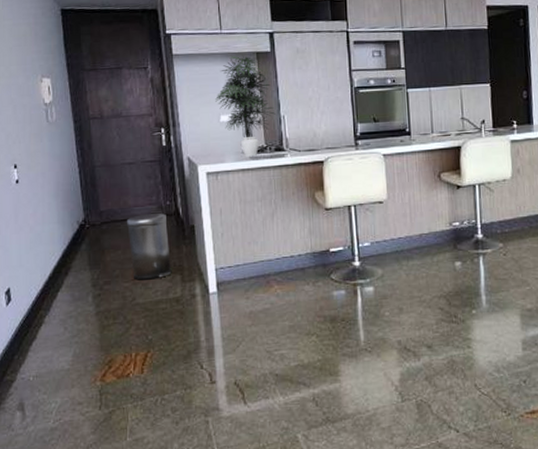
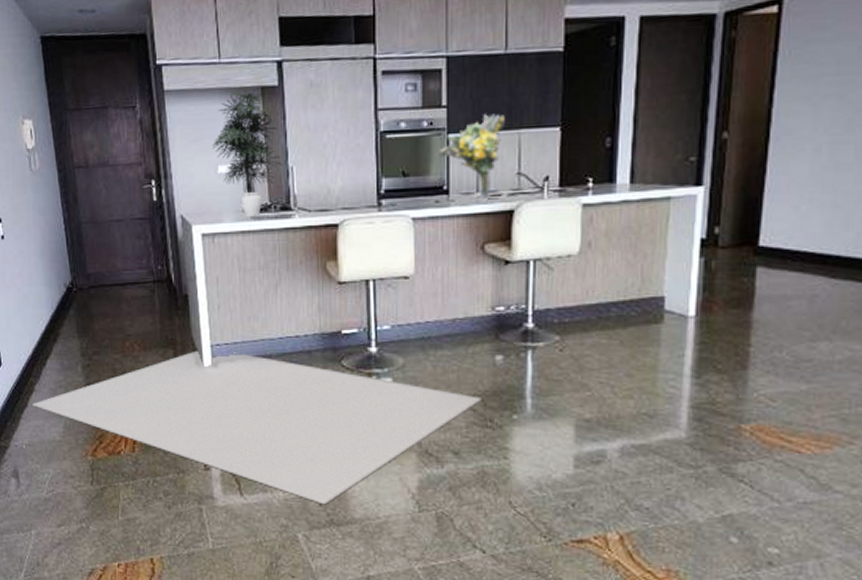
rug: none [41,273,447,405] -> present [32,349,482,505]
pedal bin: present [127,213,171,280] -> none [116,279,163,353]
bouquet: none [401,73,450,139] -> present [439,113,505,200]

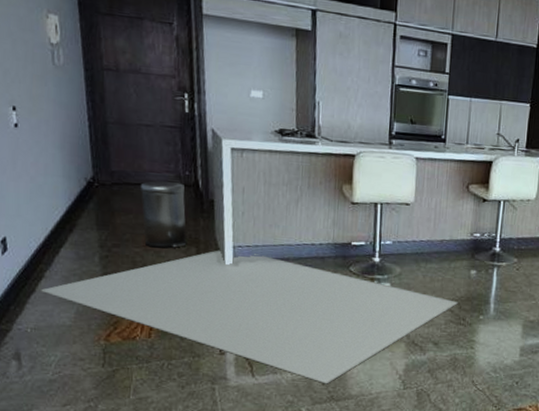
pedal bin: none [116,279,163,353] -> present [141,181,186,249]
plant: present [213,90,282,217] -> none [247,26,310,139]
bouquet: present [439,113,505,200] -> none [440,84,492,152]

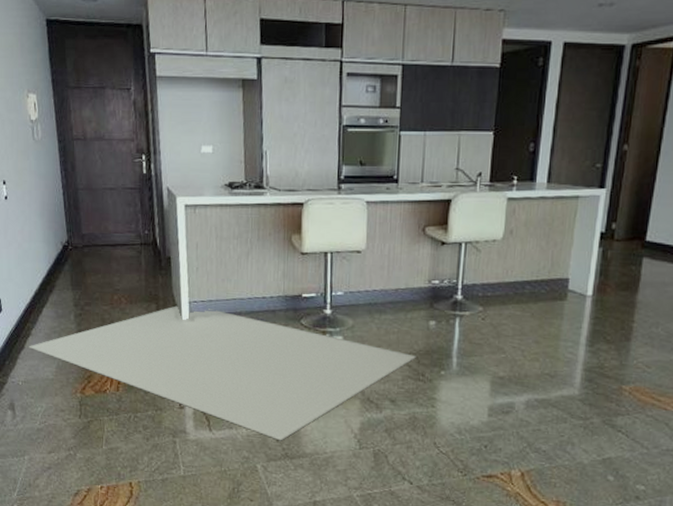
pedal bin: present [141,181,186,249] -> none [107,241,147,306]

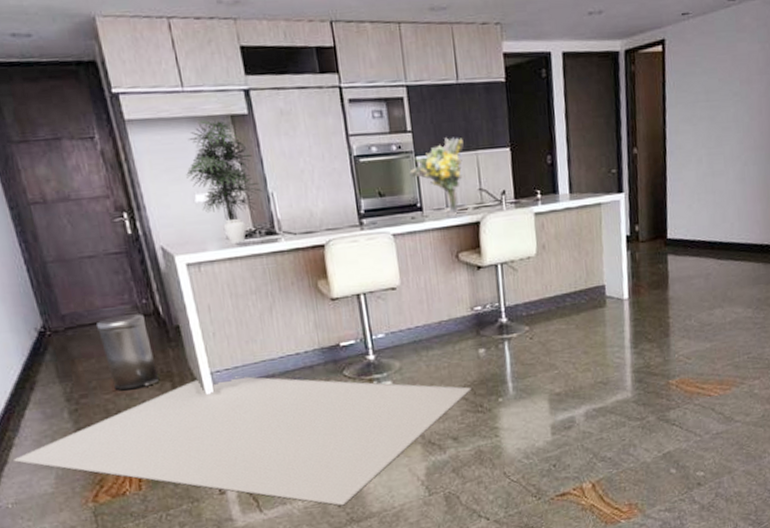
pedal bin: none [107,241,147,306] -> present [97,314,159,391]
plant: none [197,81,258,192] -> present [186,118,262,244]
bouquet: none [391,116,448,190] -> present [409,137,465,215]

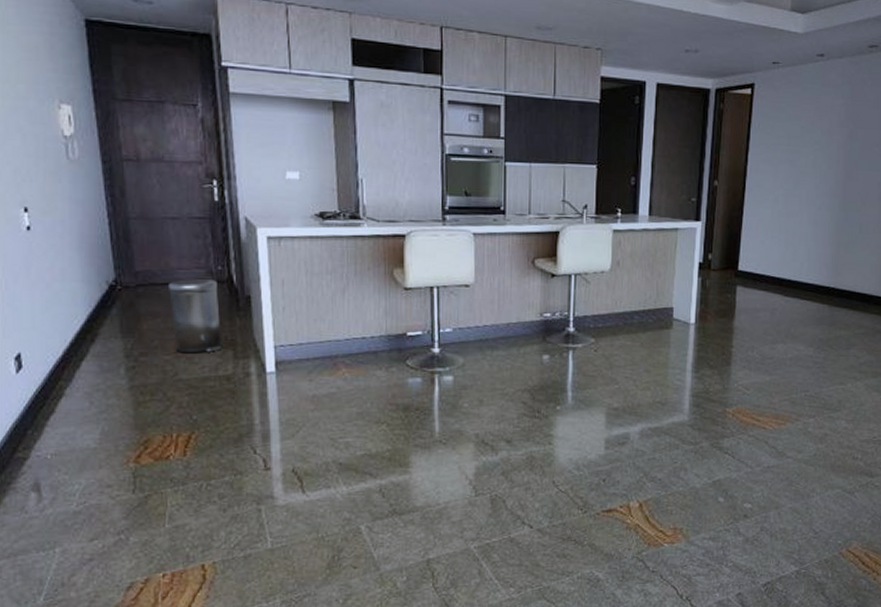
rug: present [14,376,472,506] -> none [61,350,531,496]
plant: present [186,118,262,244] -> none [281,101,352,223]
bouquet: present [409,137,465,215] -> none [497,148,553,222]

